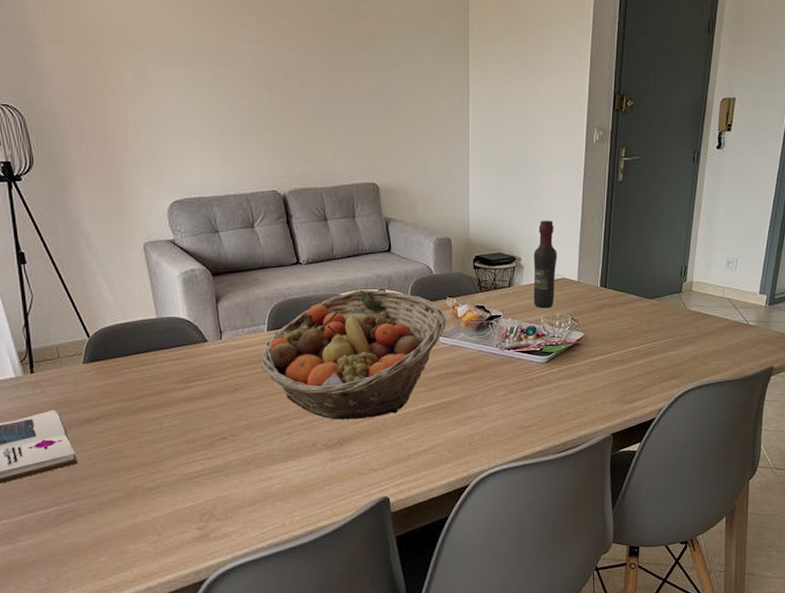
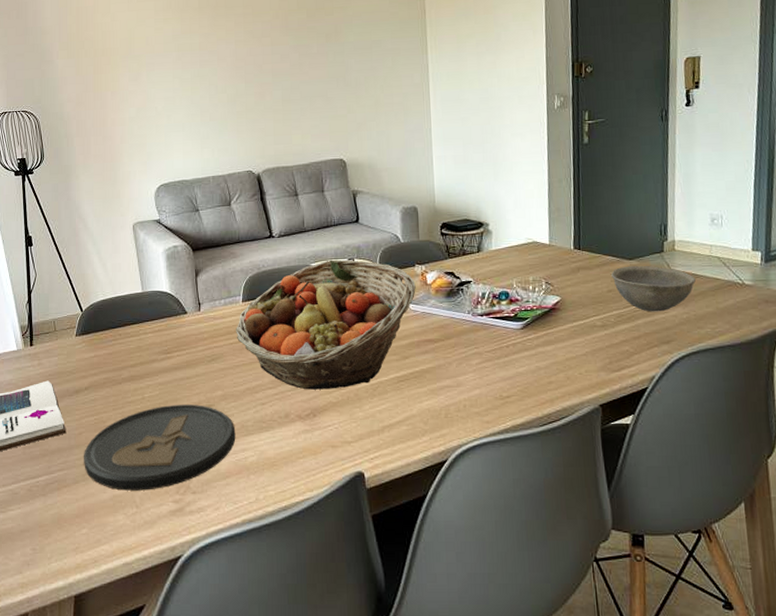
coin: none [98,433,261,519] -> present [84,404,236,491]
wine bottle: present [533,220,557,309] -> none [501,185,526,273]
bowl: none [633,304,707,349] -> present [611,265,696,312]

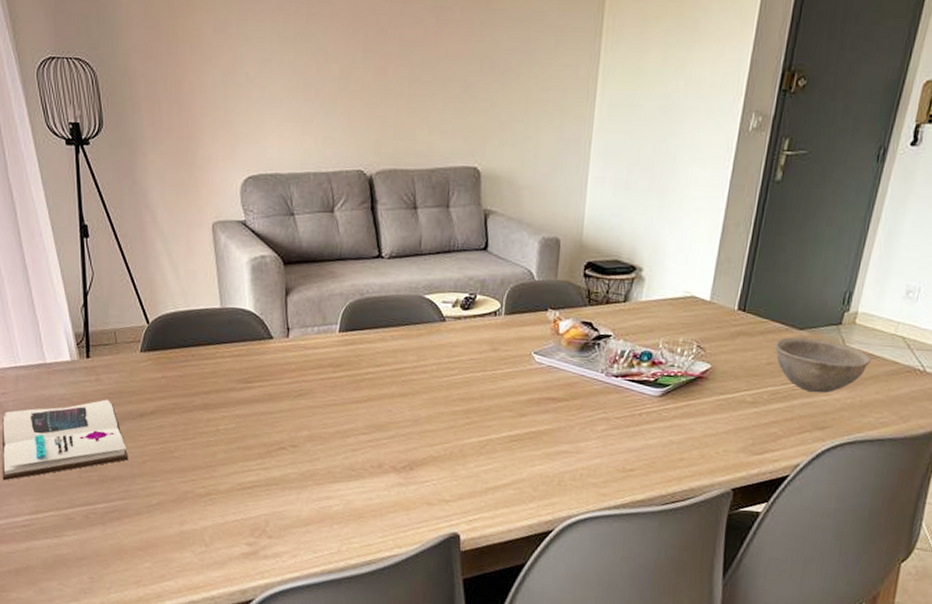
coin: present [84,404,236,491] -> none [148,441,321,530]
fruit basket: present [236,259,416,390] -> none [329,292,545,442]

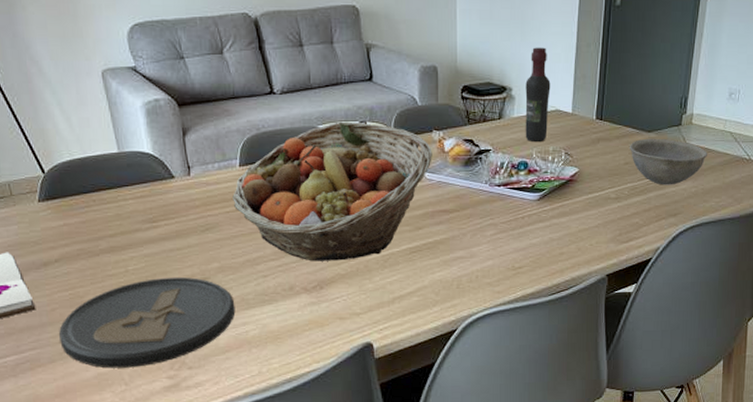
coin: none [148,441,321,530] -> present [59,277,235,368]
fruit basket: none [329,292,545,442] -> present [232,121,432,261]
wine bottle: none [652,224,688,332] -> present [525,47,551,143]

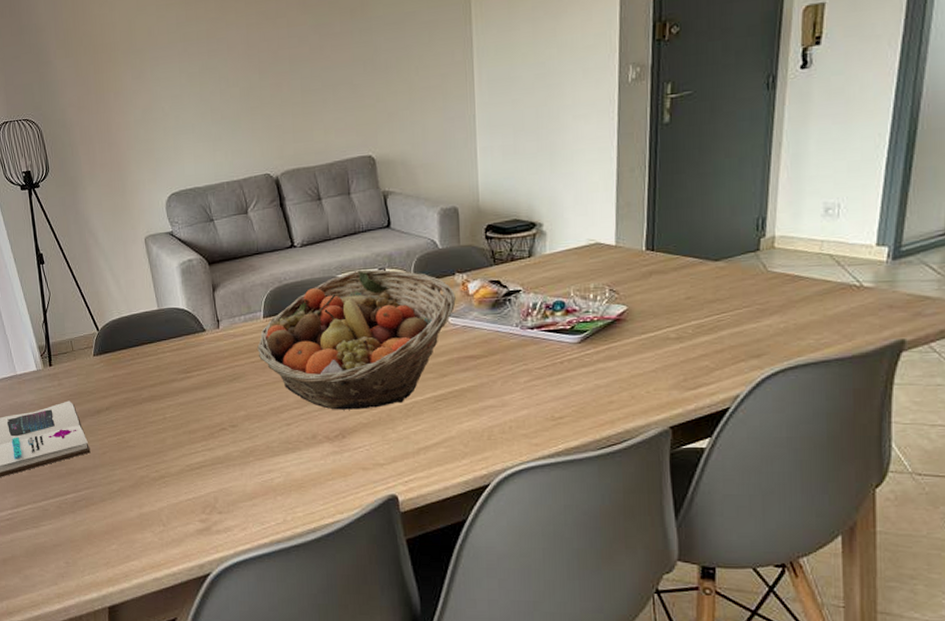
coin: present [59,277,235,368] -> none [109,424,261,510]
wine bottle: present [525,47,551,143] -> none [558,177,588,280]
bowl: present [630,138,707,185] -> none [691,267,799,322]

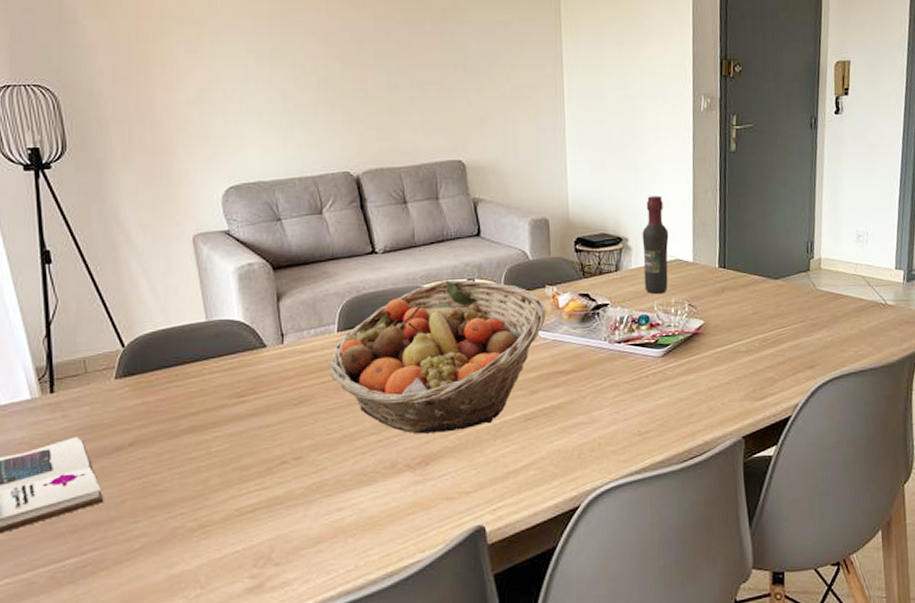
wine bottle: none [558,177,588,280] -> present [642,196,669,295]

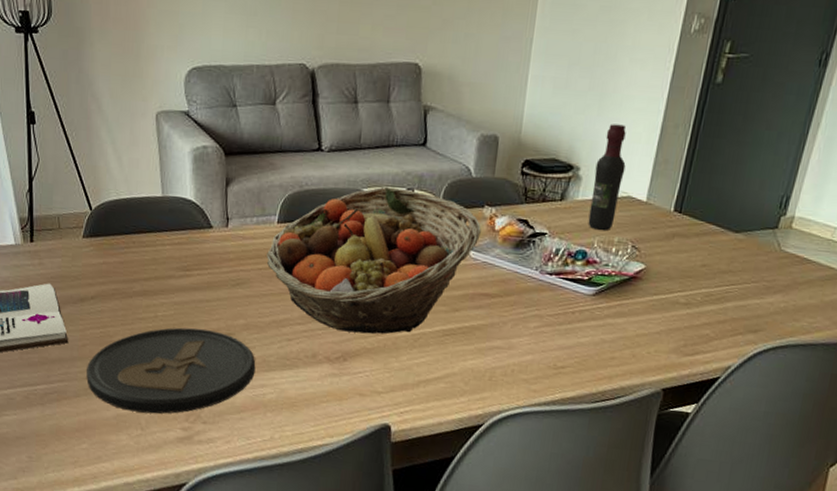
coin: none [128,458,330,569] -> present [86,327,256,414]

